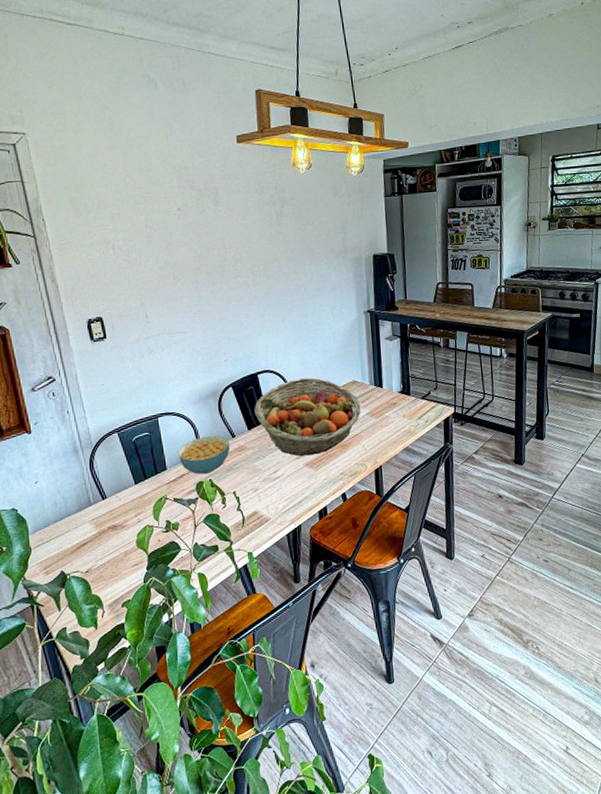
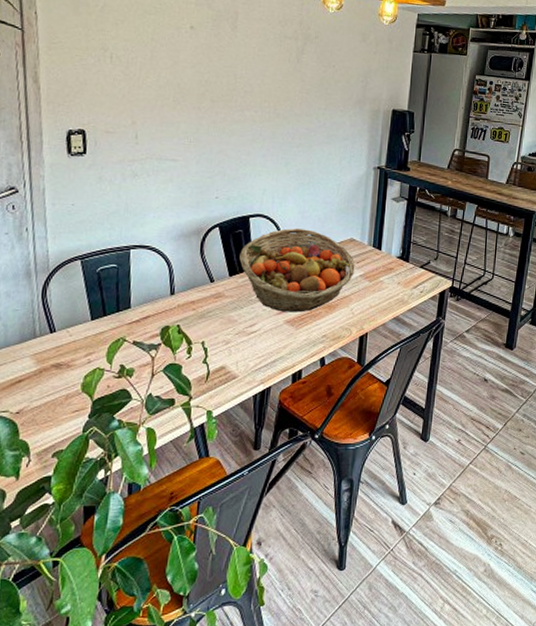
cereal bowl: present [177,435,230,475] -> none [146,276,207,319]

